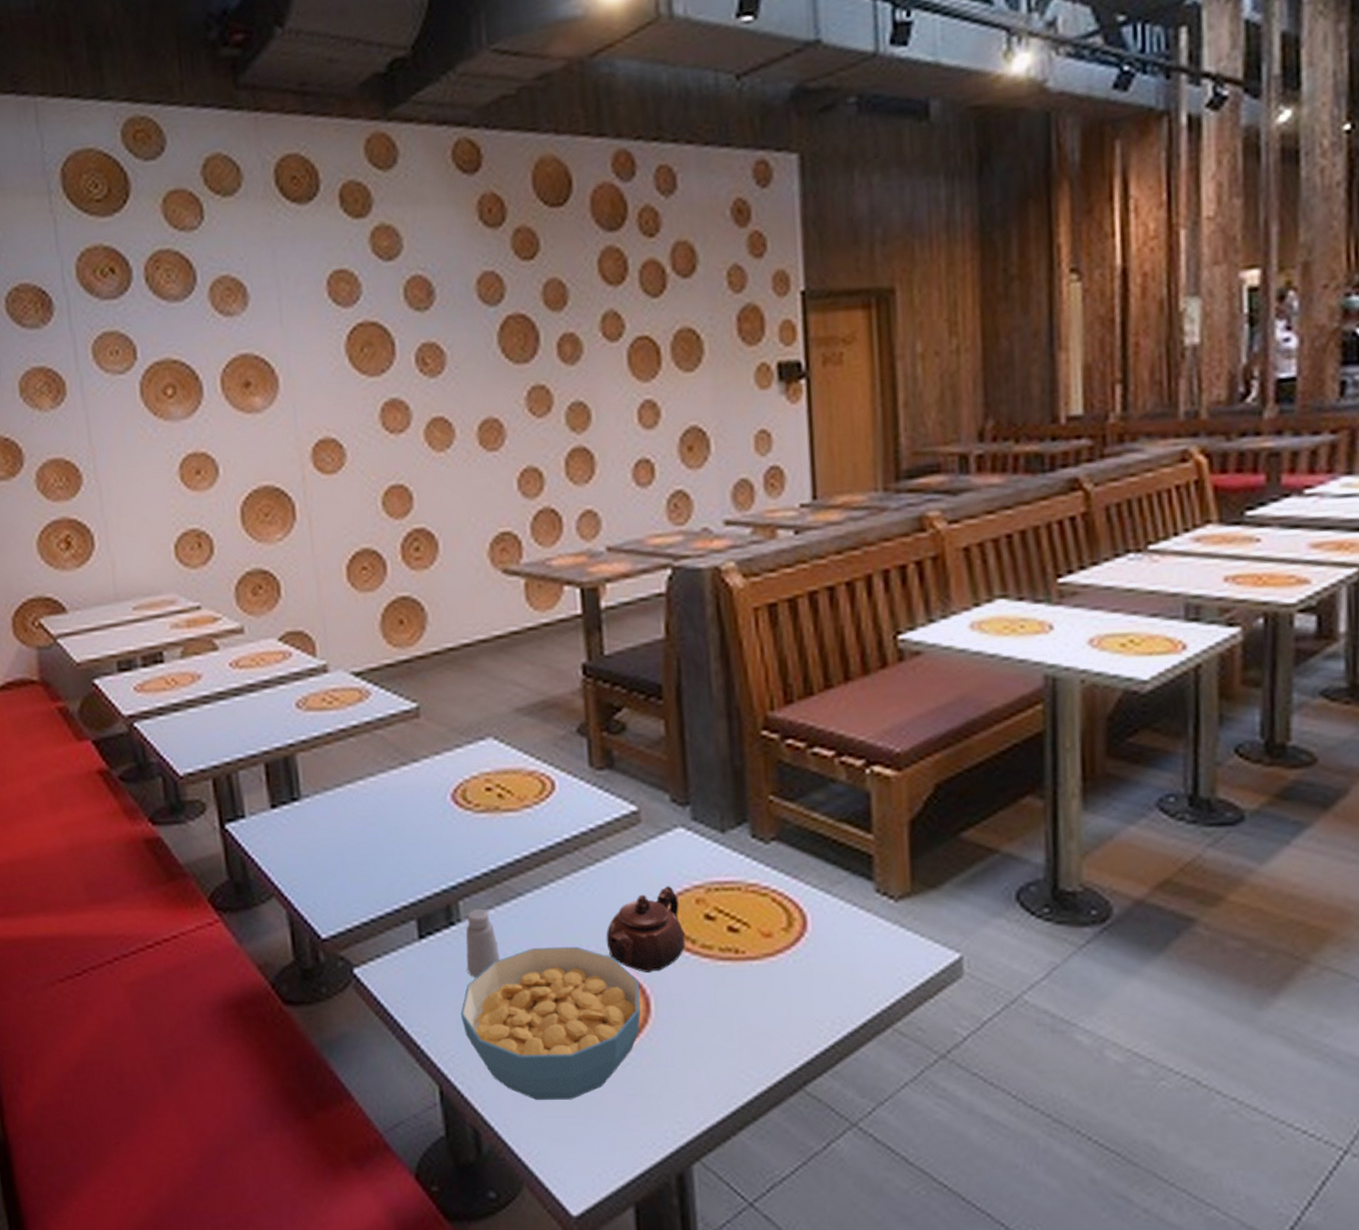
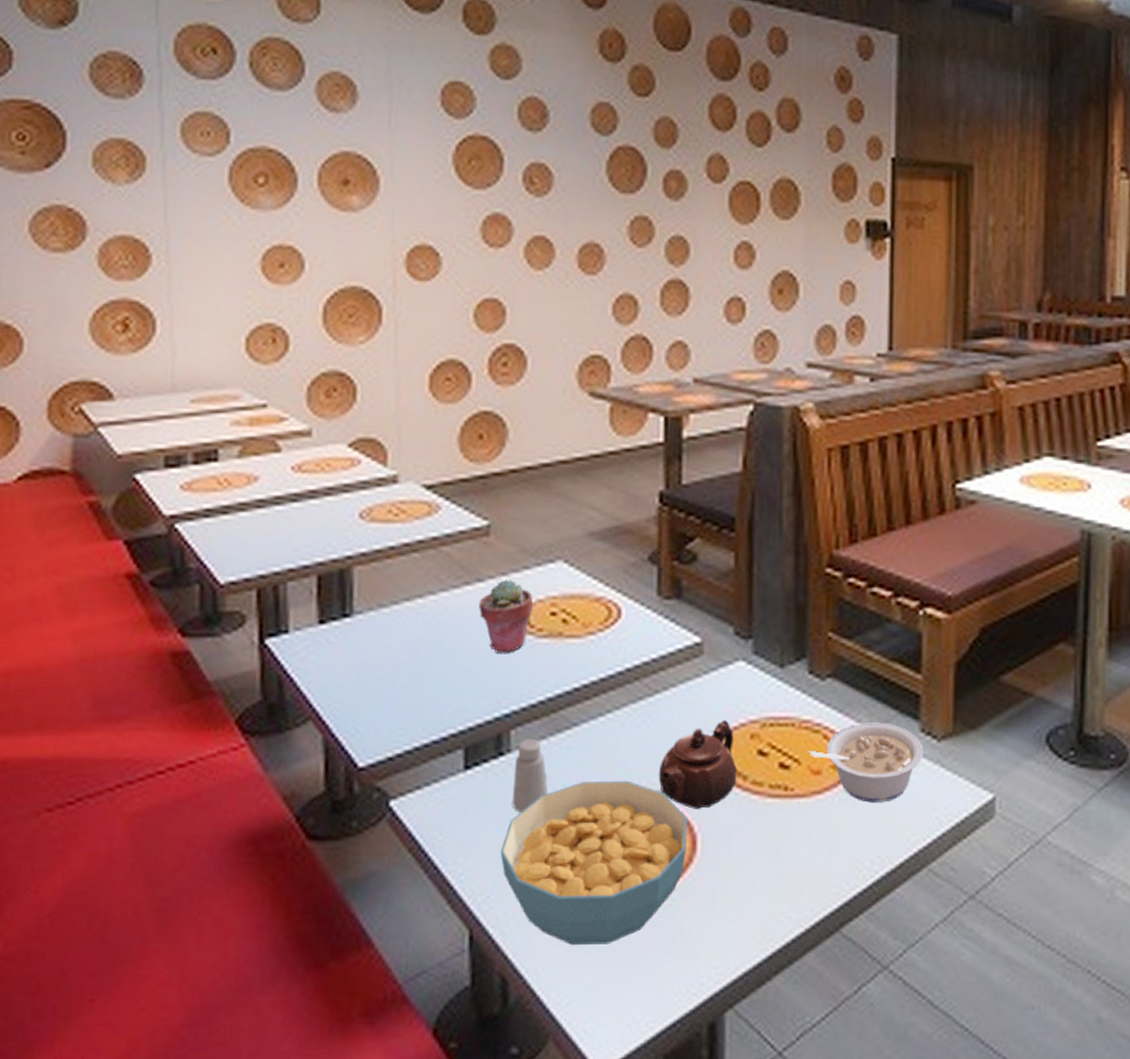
potted succulent: none [416,758,469,829] -> present [479,579,534,653]
legume: none [757,884,881,964] -> present [809,722,924,803]

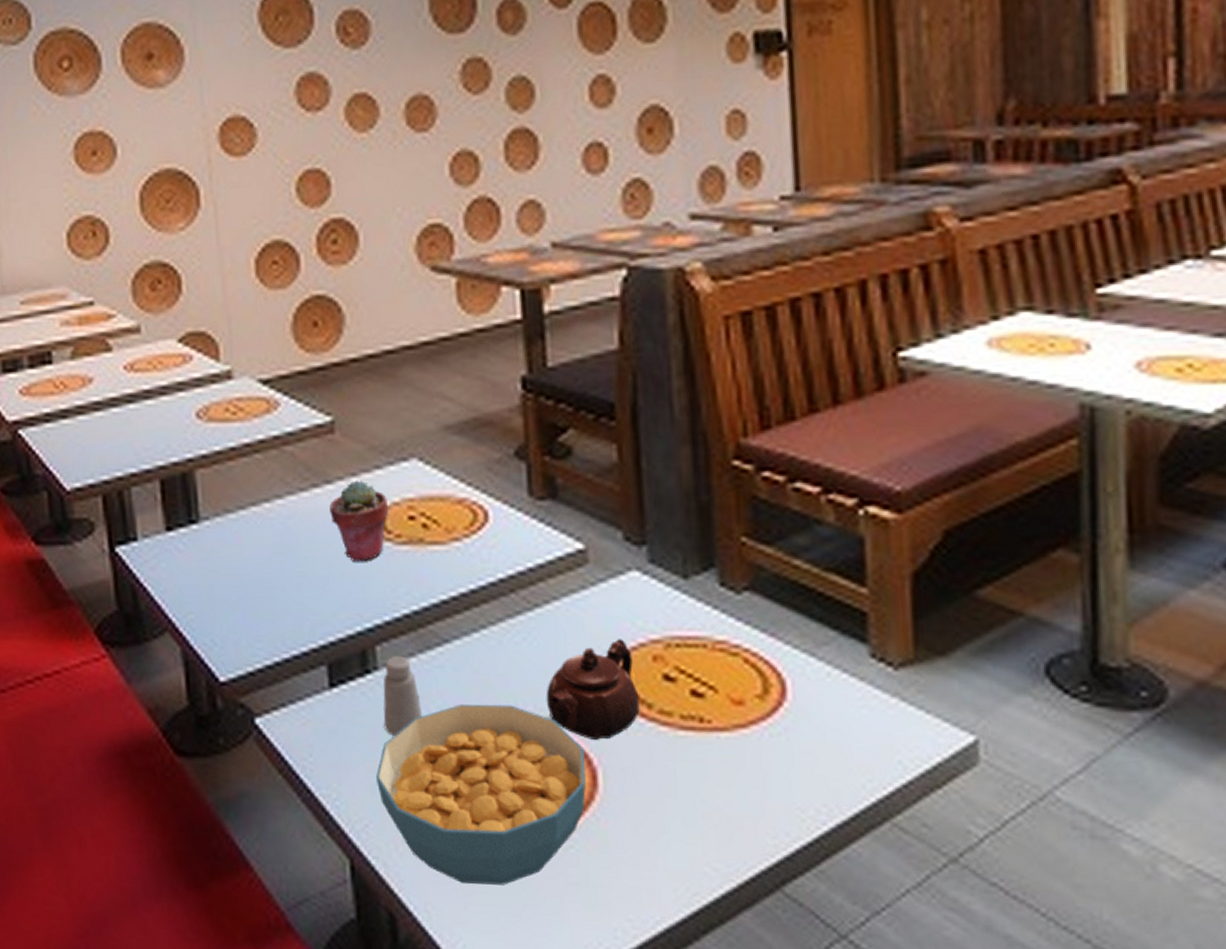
legume: present [809,722,924,803] -> none [726,645,876,741]

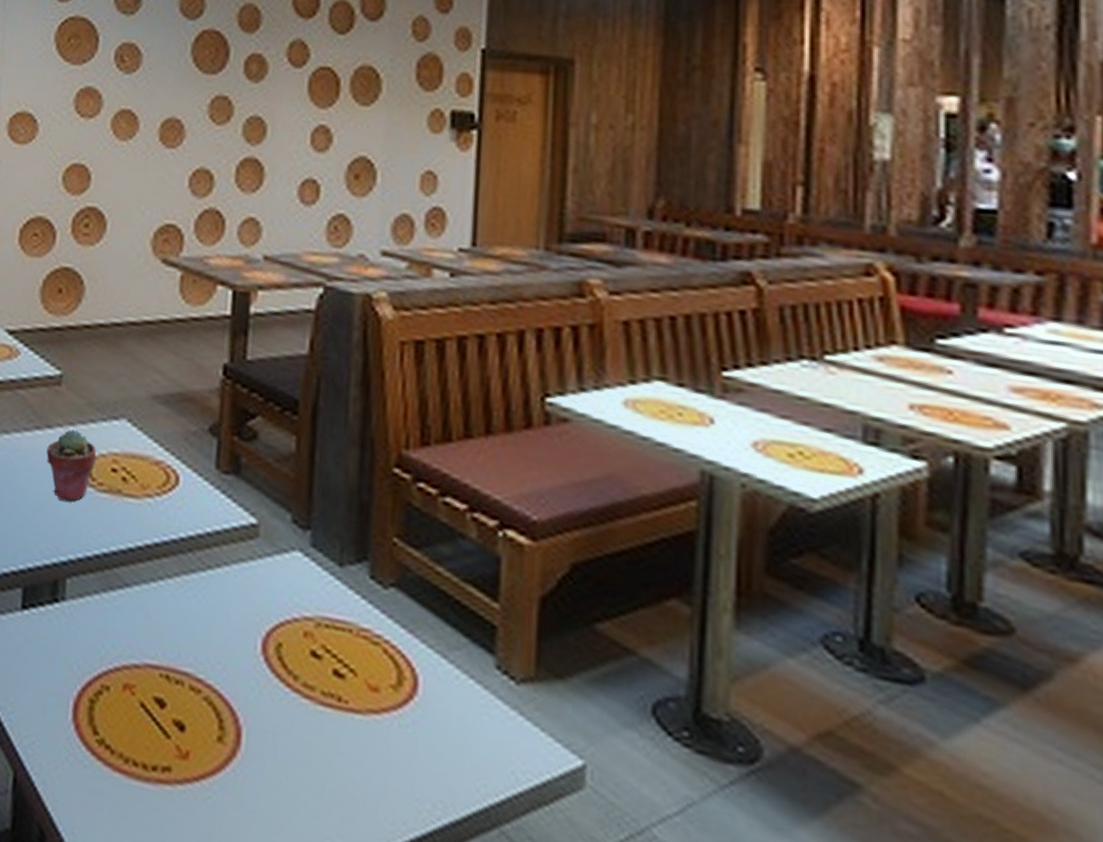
cereal bowl: present [375,704,586,885] -> none [47,645,233,823]
saltshaker: present [383,655,423,736] -> none [62,590,98,664]
teapot: present [546,639,640,740] -> none [205,610,288,702]

